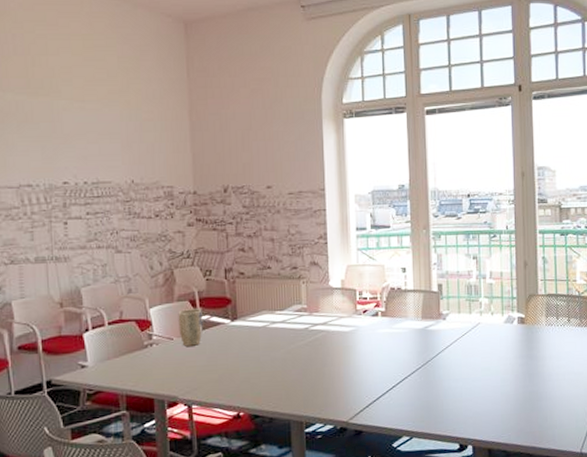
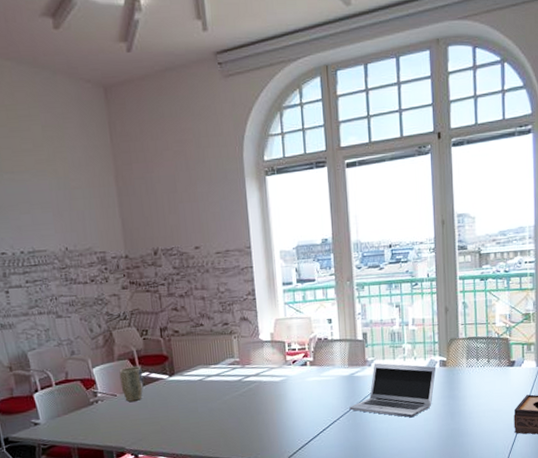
laptop: none [421,317,514,378] -> present [349,363,436,418]

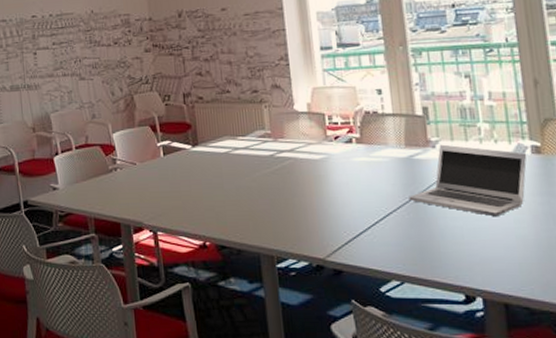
plant pot: present [119,366,144,402] -> none [139,134,165,172]

